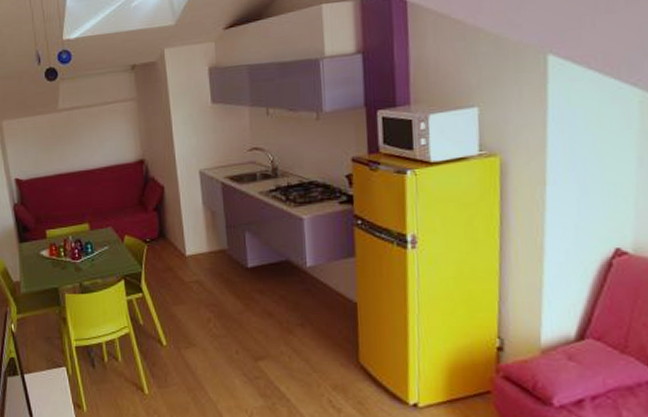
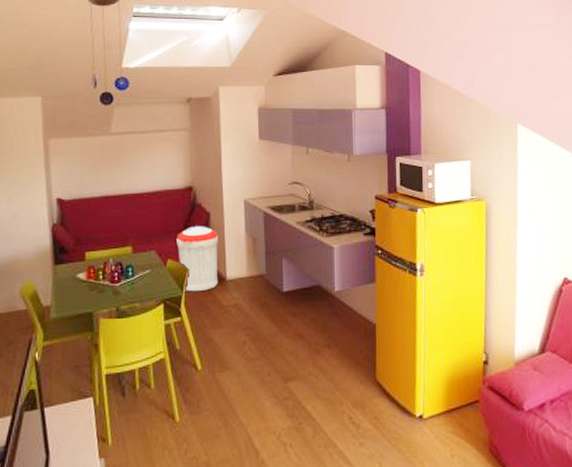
trash can: none [132,200,178,268] -> present [176,226,219,292]

